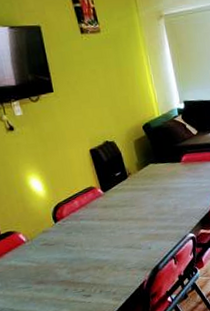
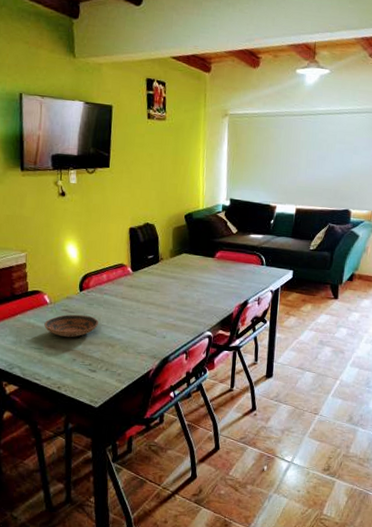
bowl: none [26,244,82,271] -> present [44,314,98,338]

